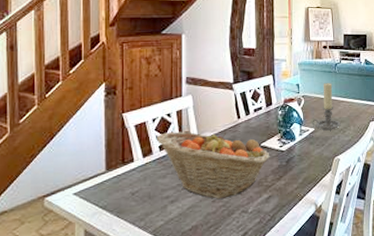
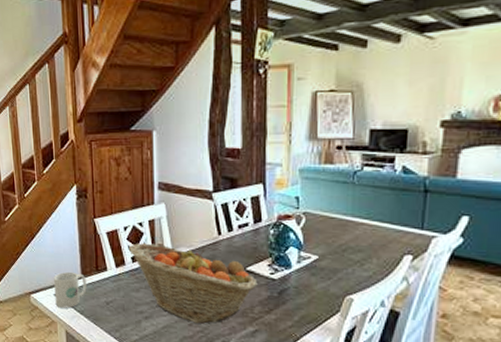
mug: none [74,167,111,207] -> present [54,271,87,308]
candle holder: present [312,83,341,131] -> none [315,197,358,261]

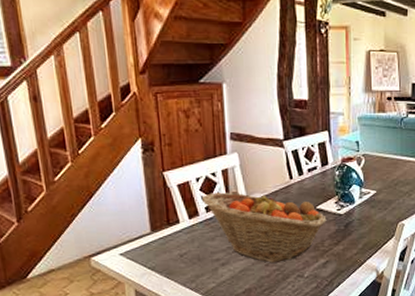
mug: present [54,271,87,308] -> none [119,228,158,267]

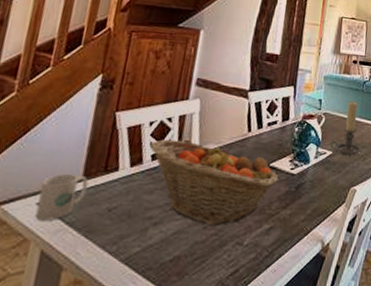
mug: none [119,228,158,267] -> present [35,173,88,220]
candle holder: none [374,140,406,193] -> present [330,101,362,156]

